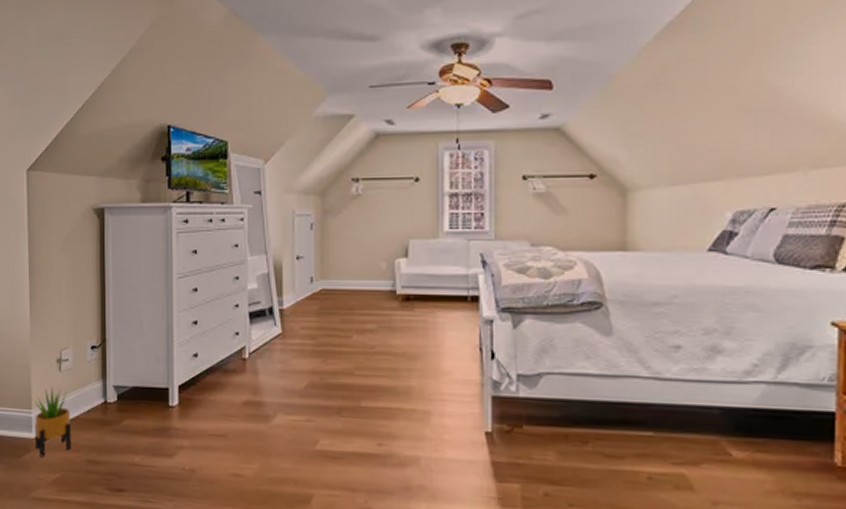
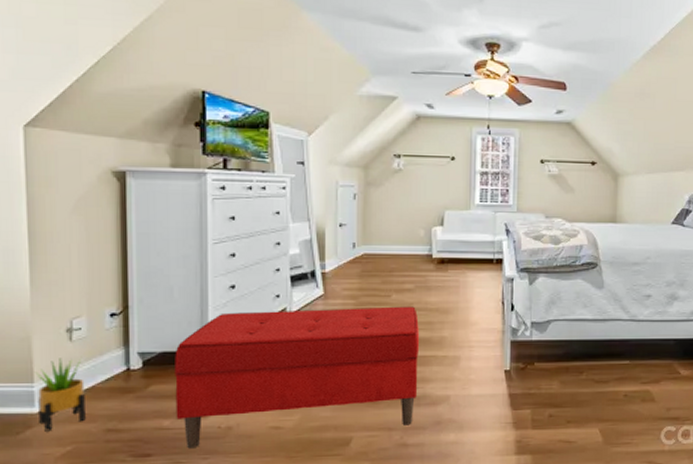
bench: none [144,348,385,489] -> present [175,306,420,449]

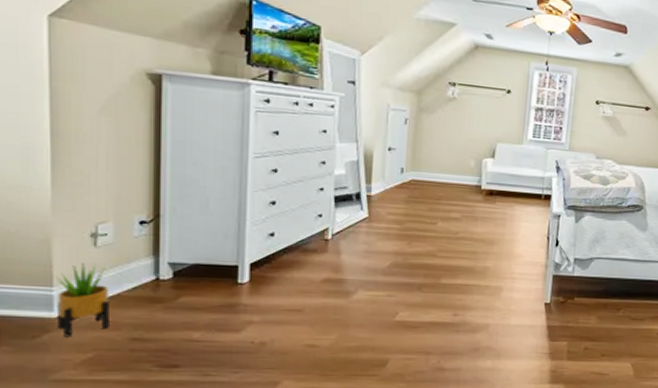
bench: present [175,306,420,449] -> none [207,228,464,362]

